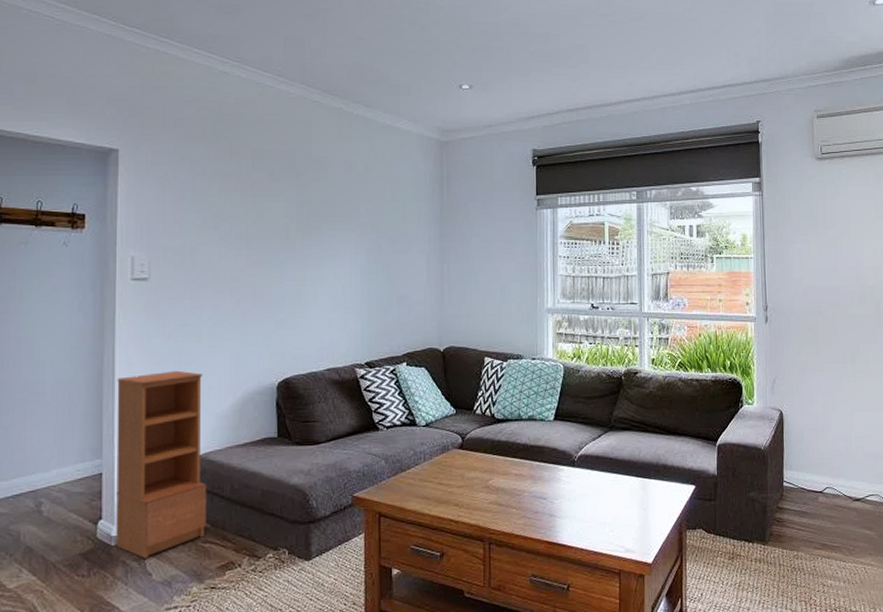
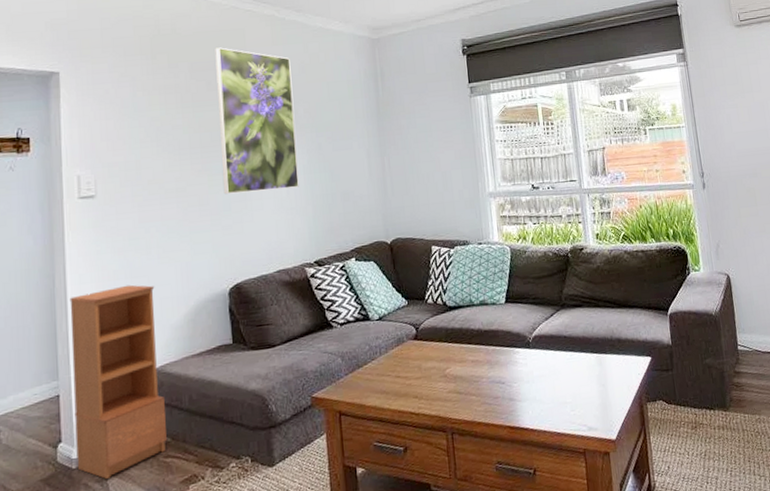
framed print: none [278,137,356,288] -> present [215,47,299,195]

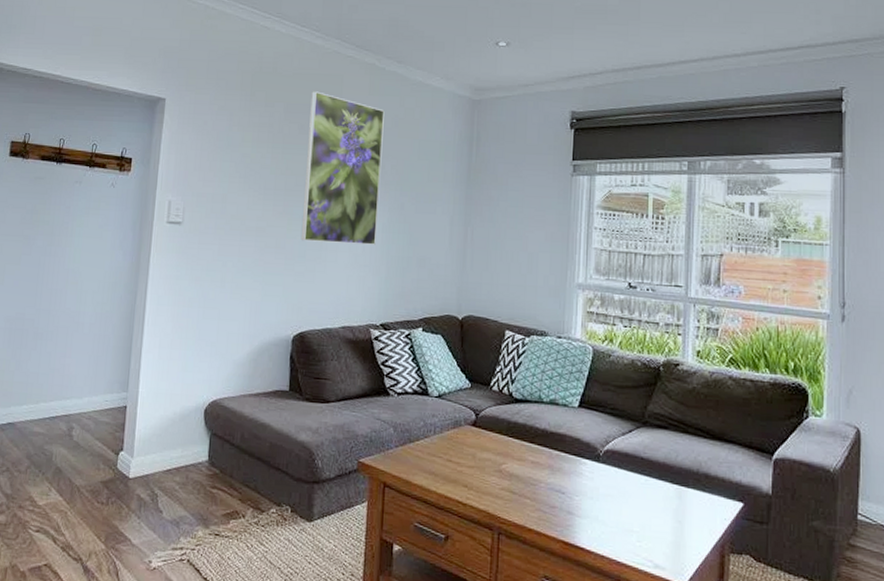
bookcase: present [69,284,167,479] -> none [133,313,224,495]

